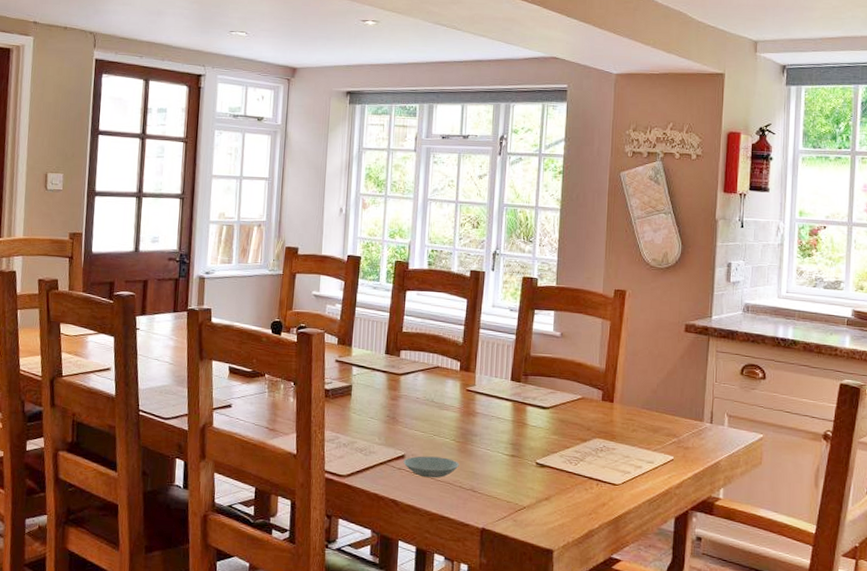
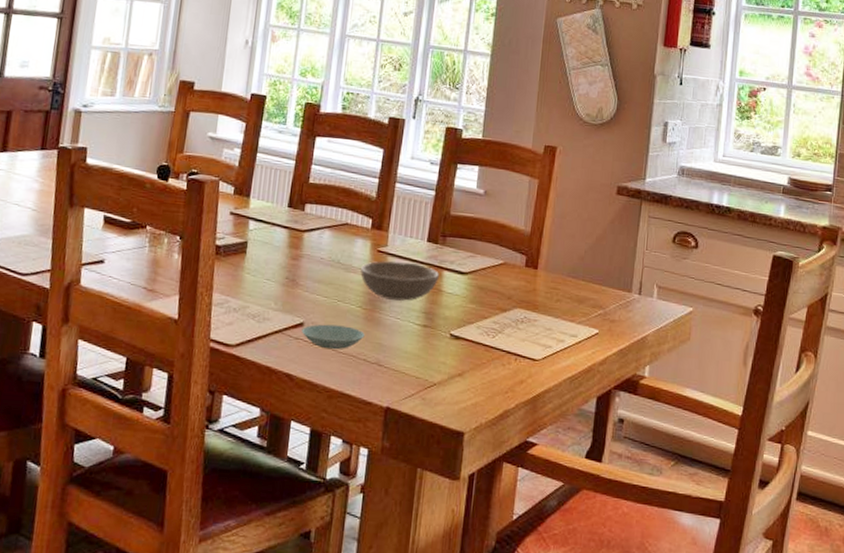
soup bowl: none [452,399,523,434] -> present [360,261,439,301]

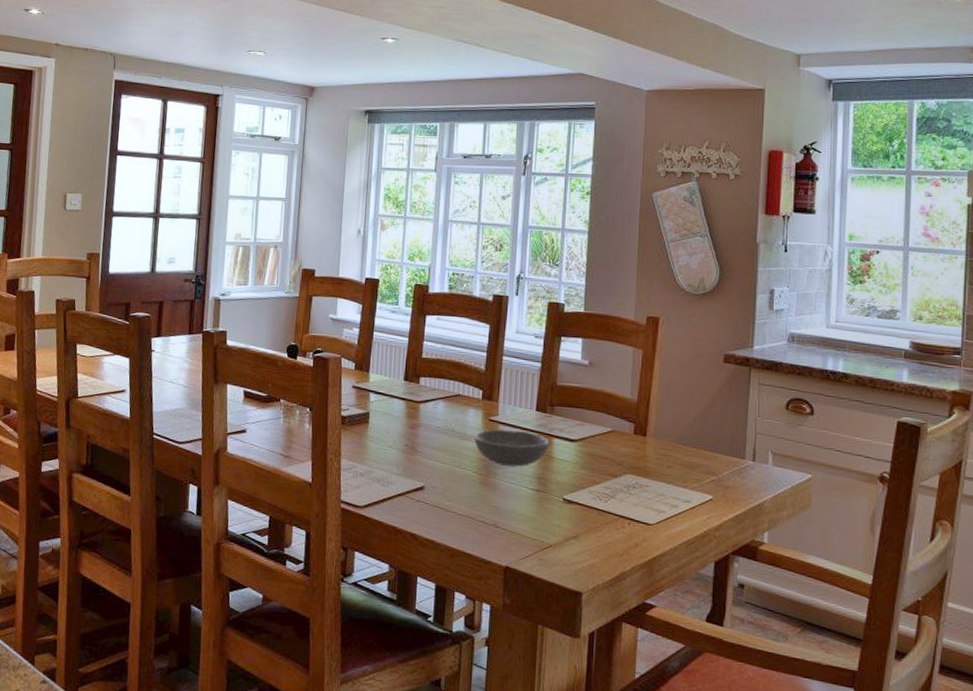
saucer: present [301,324,365,350] -> none [422,488,481,512]

